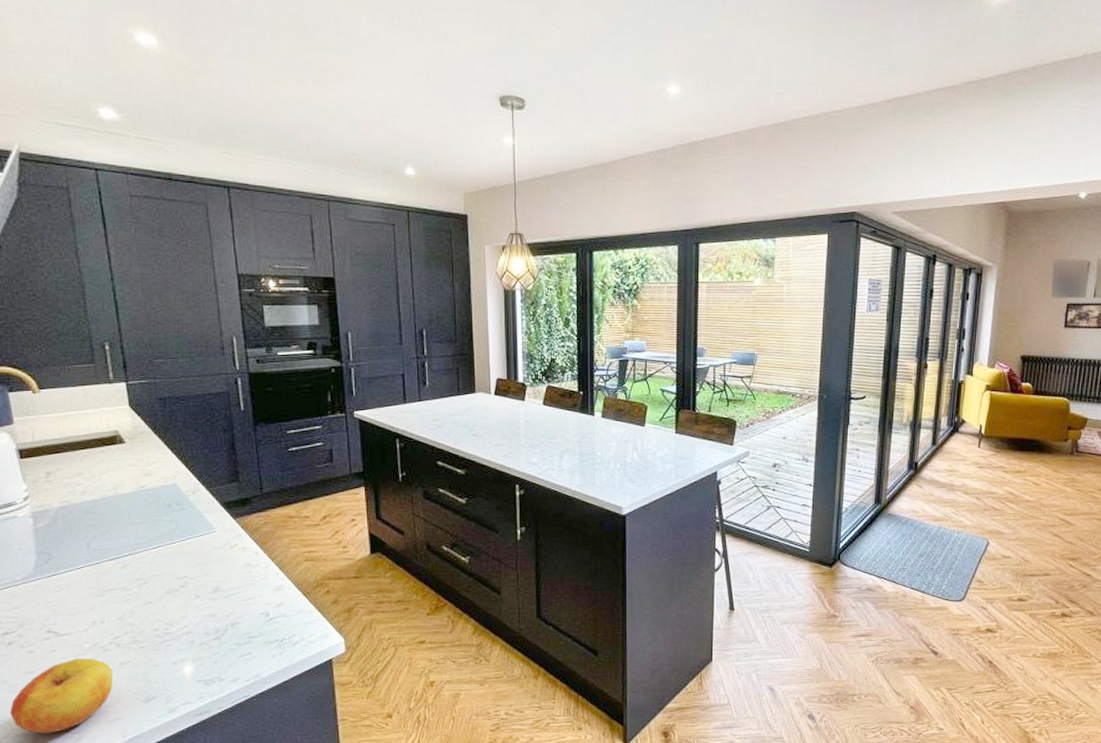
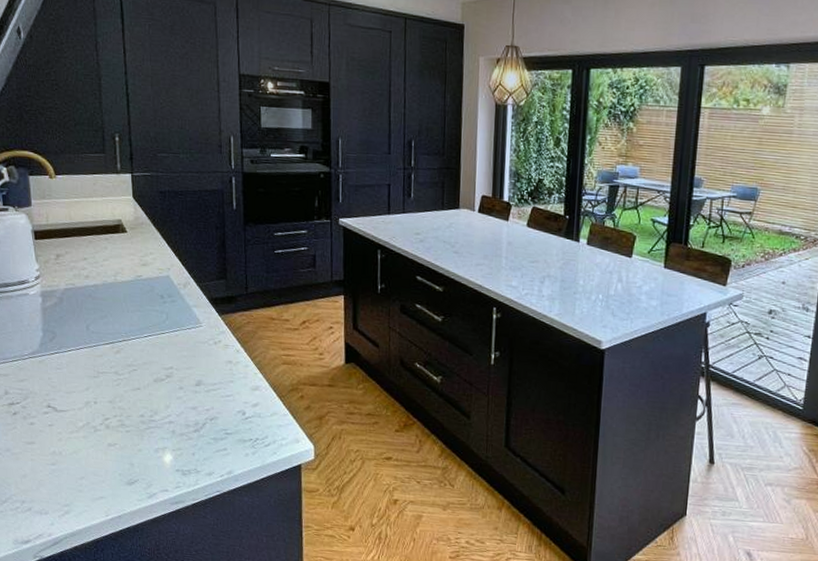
apple: present [9,658,114,734] -> none [10,435,102,504]

